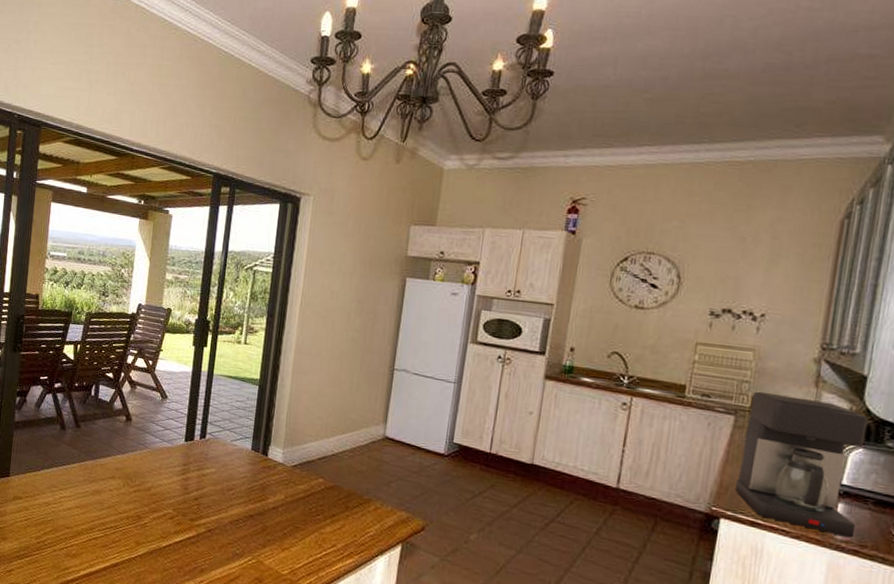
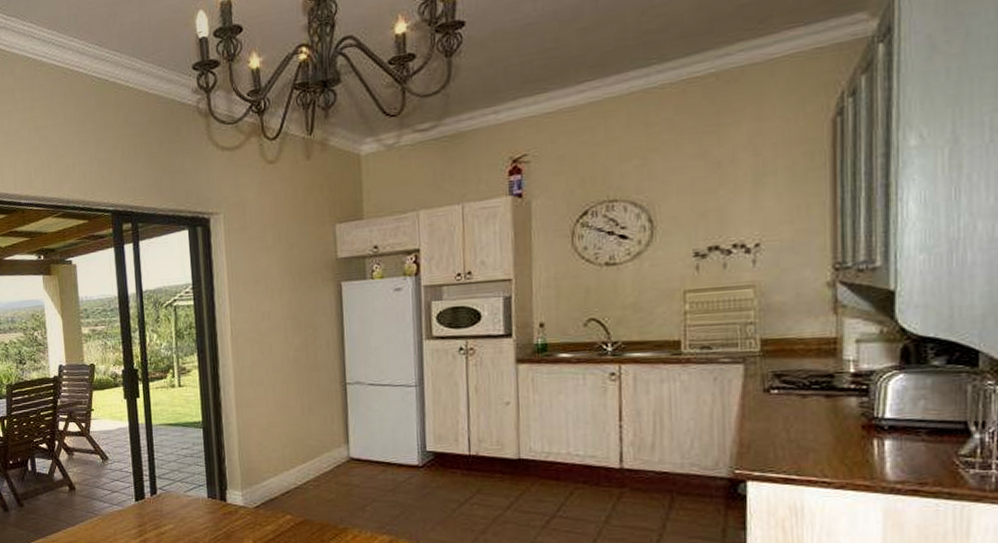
coffee maker: present [734,391,869,538] -> none [757,328,910,477]

